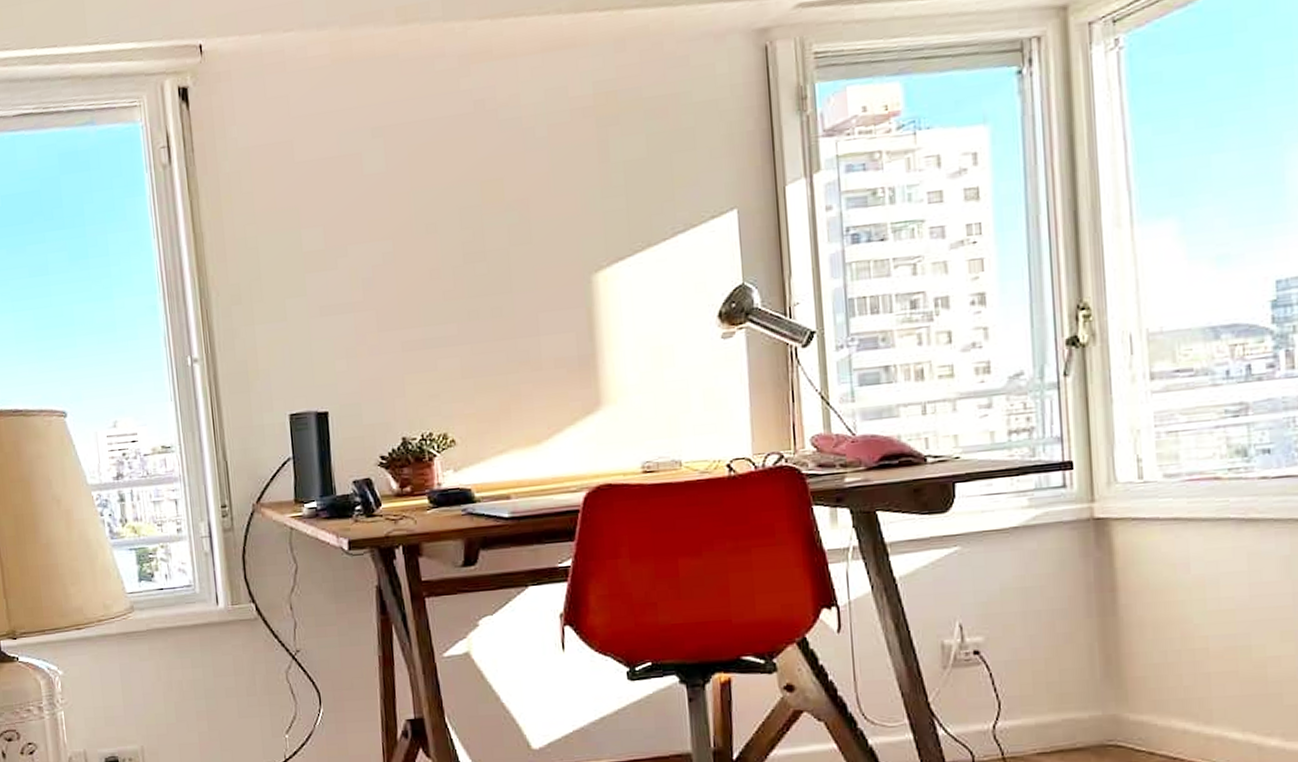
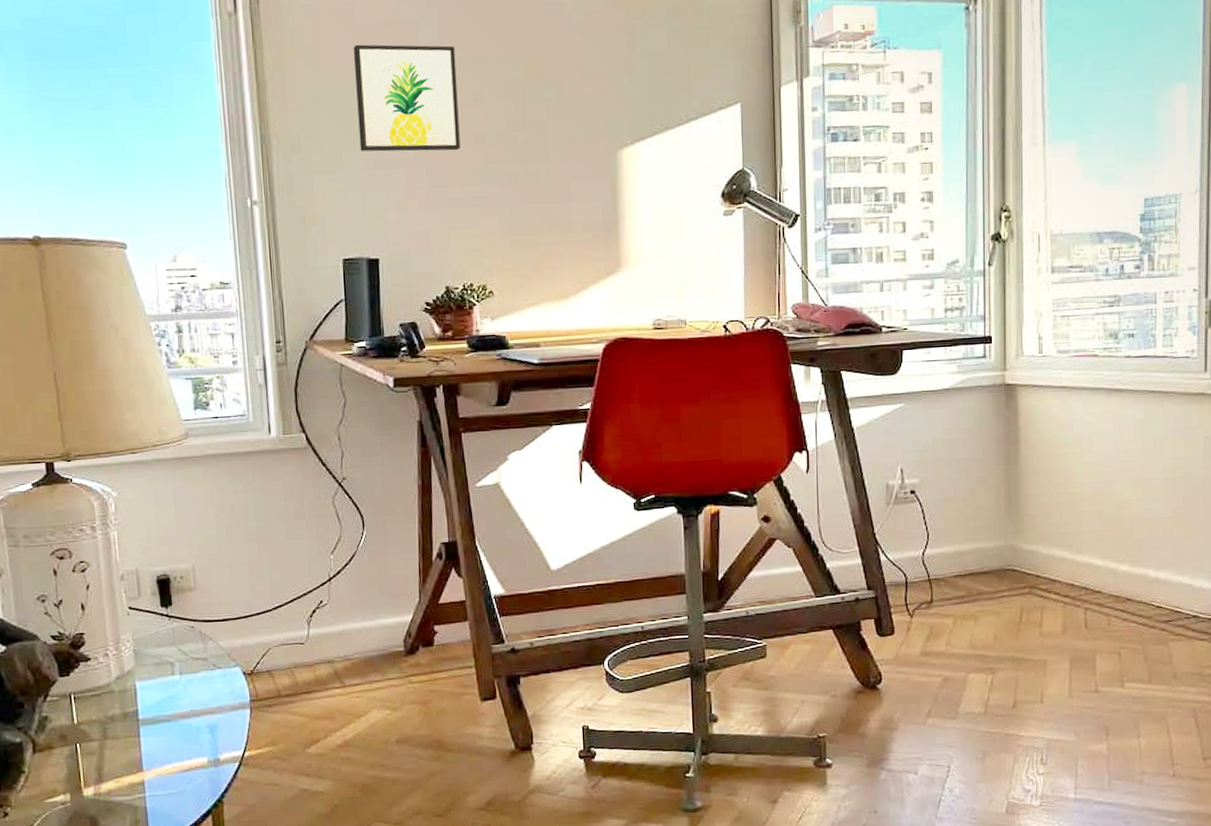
wall art: none [293,176,413,298] -> present [353,44,460,152]

